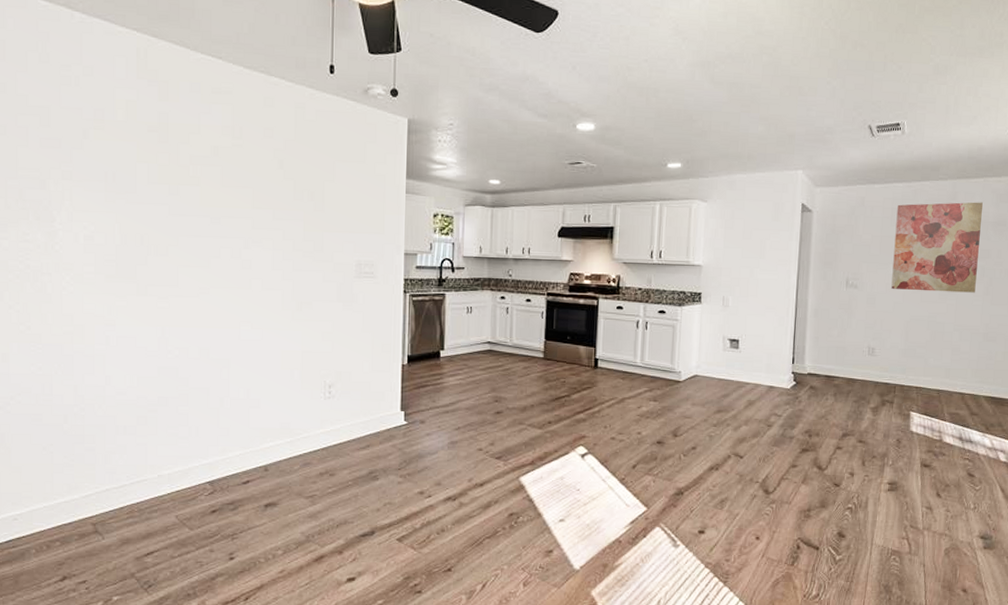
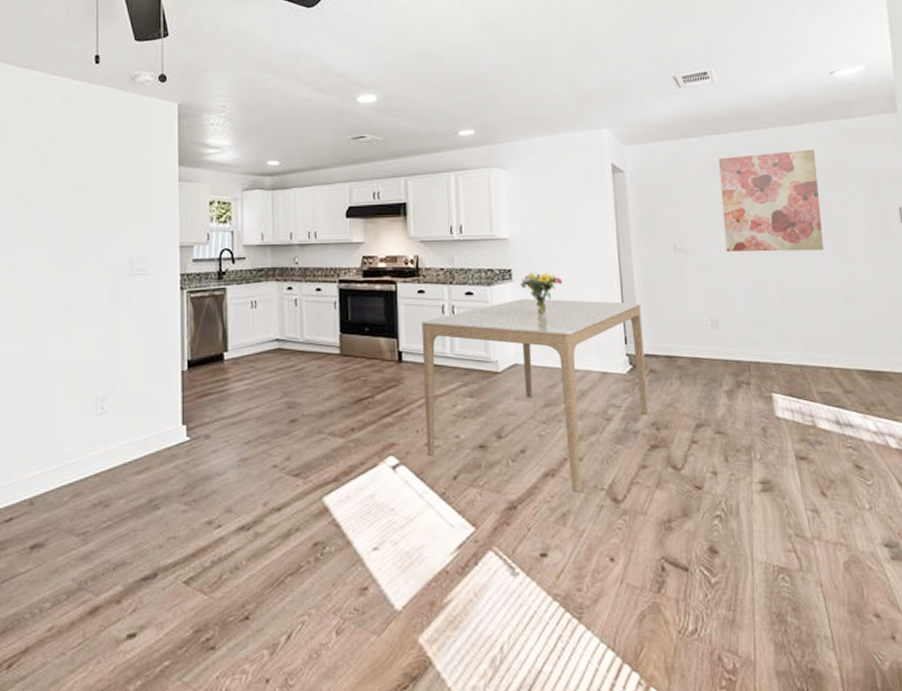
dining table: none [612,319,810,484] -> present [421,298,649,492]
bouquet: none [707,296,745,335] -> present [519,271,563,316]

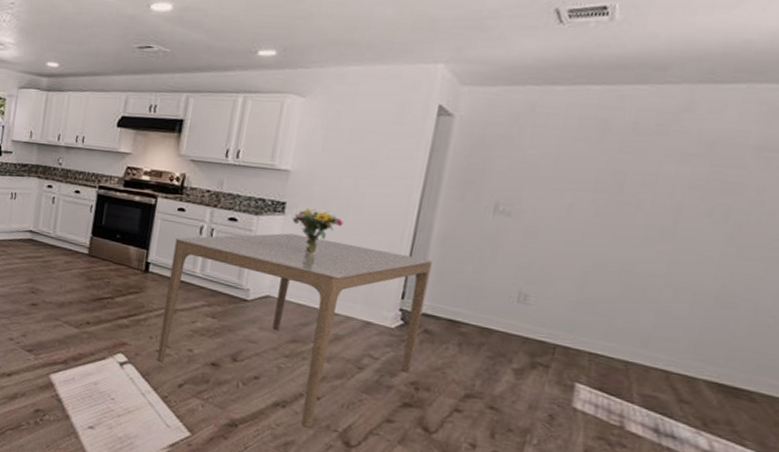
wall art: present [718,149,824,252] -> none [565,113,740,240]

